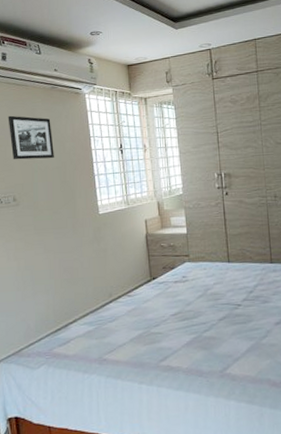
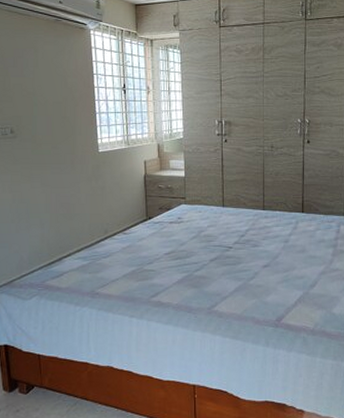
picture frame: present [8,115,55,160] -> none [8,45,56,93]

